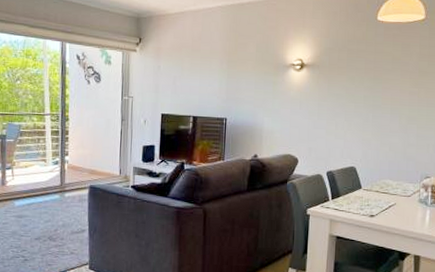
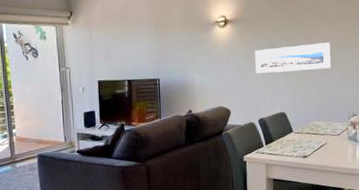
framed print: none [328,97,409,126] -> present [255,42,331,73]

